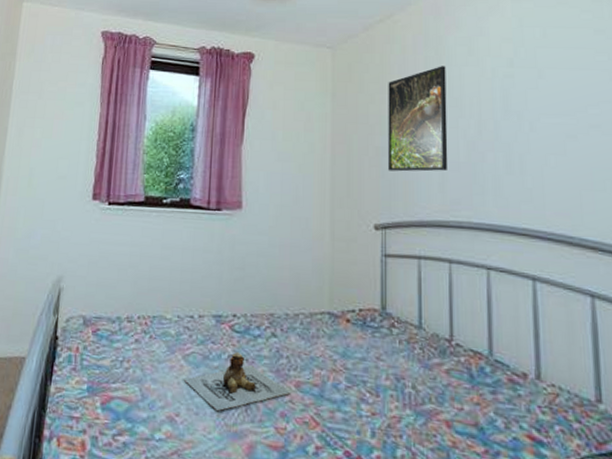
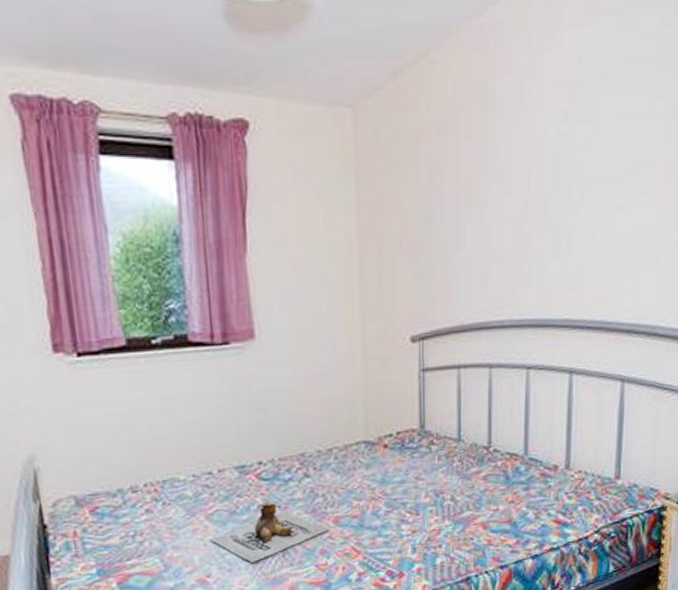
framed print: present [388,66,448,172] -> none [424,125,492,270]

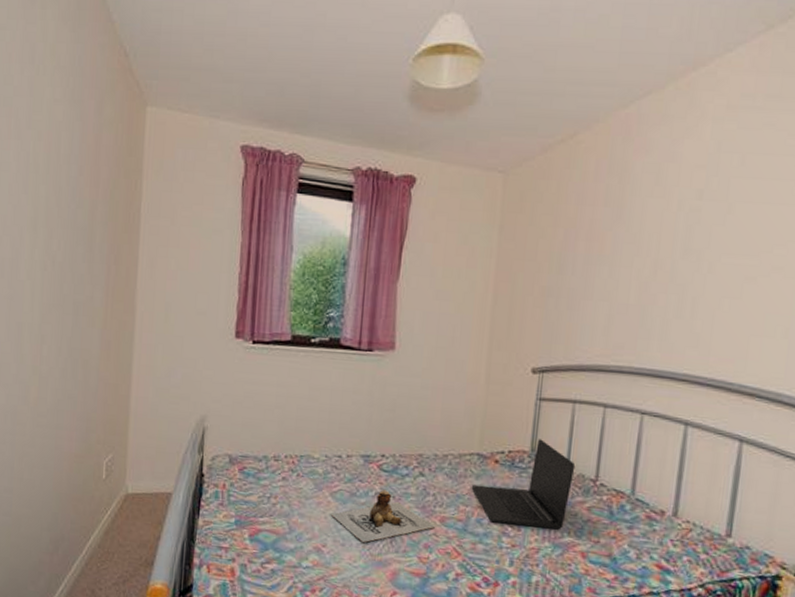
laptop: none [362,413,467,512] -> present [471,439,576,530]

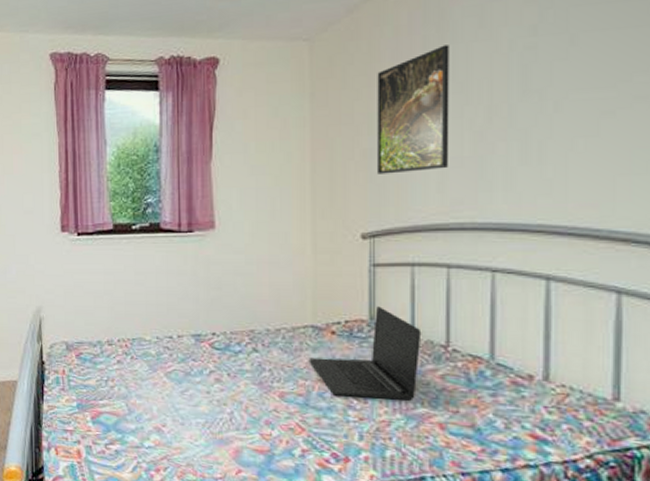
teddy bear: present [331,490,436,543] -> none [168,368,276,422]
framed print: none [553,196,628,314] -> present [377,45,449,174]

